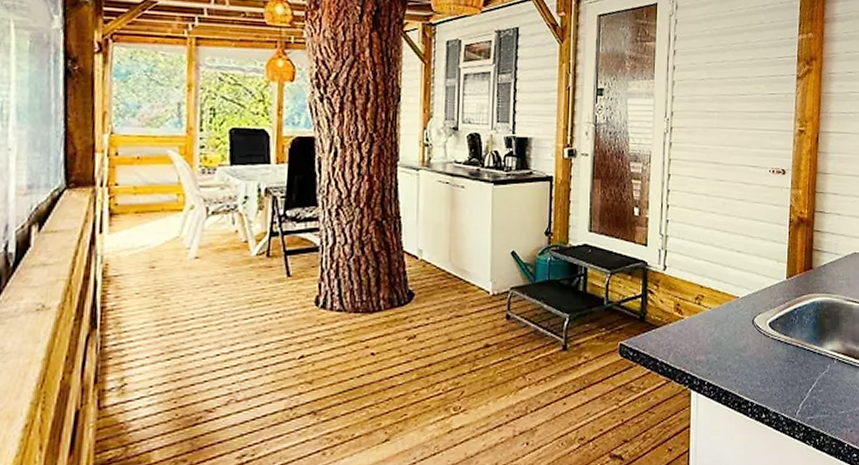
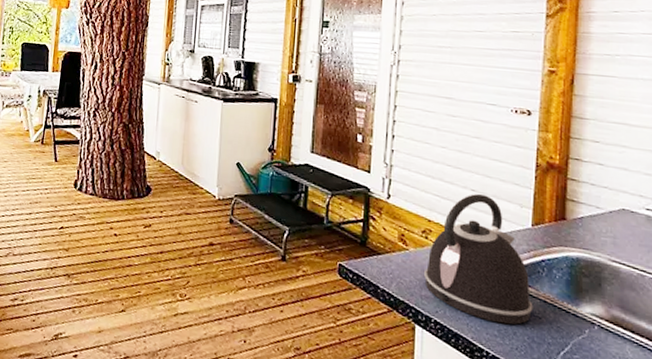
kettle: none [698,255,788,374] -> present [424,194,533,325]

